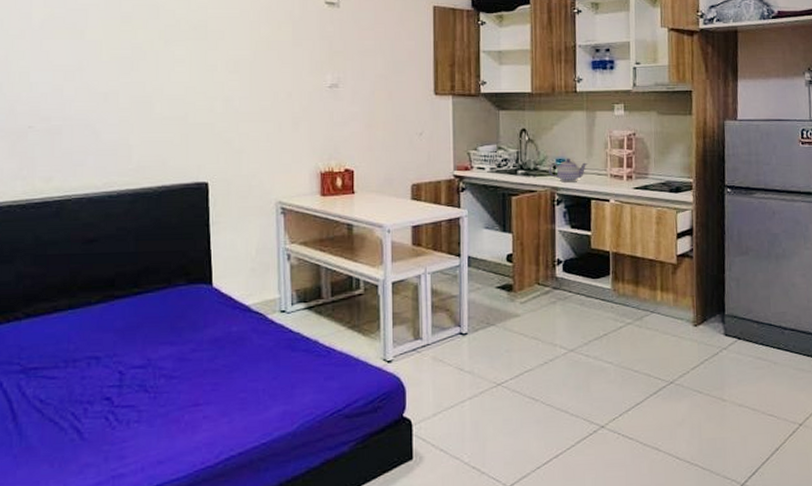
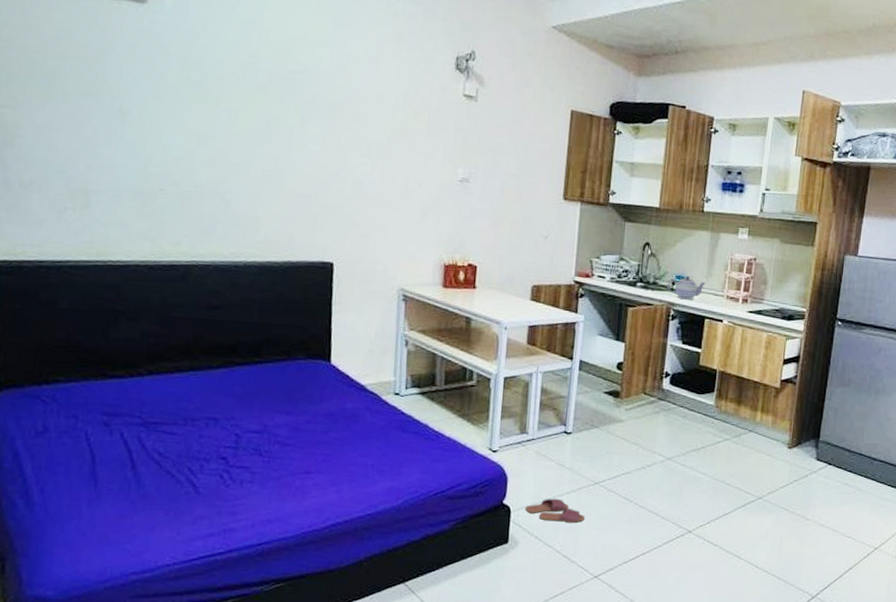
slippers: none [427,405,490,431] -> present [526,498,584,523]

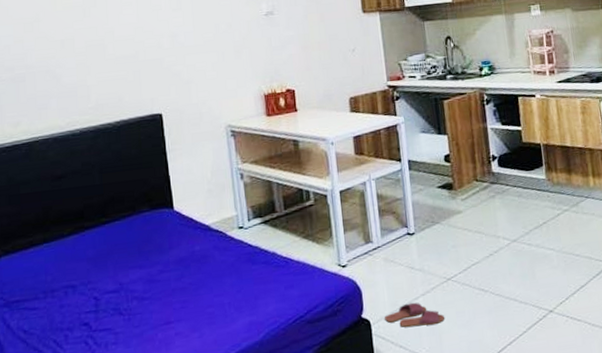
teapot: present [667,275,706,300] -> none [475,59,511,83]

